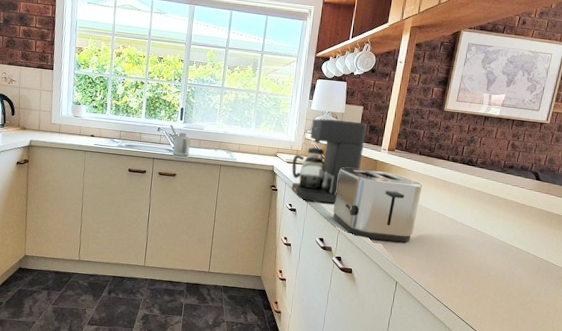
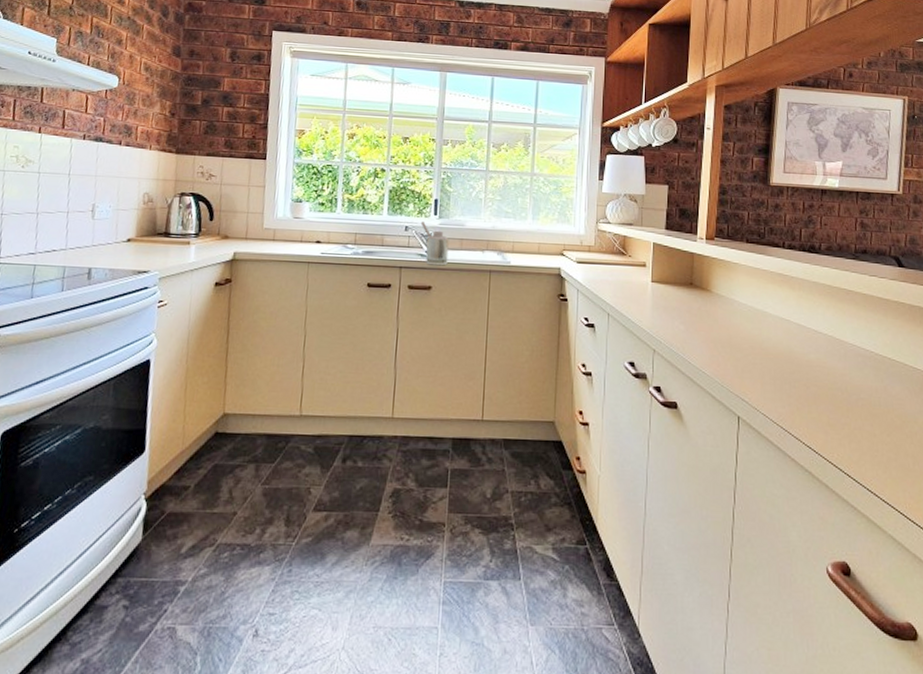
coffee maker: present [291,118,367,204] -> none [584,203,675,314]
toaster: present [333,167,422,242] -> none [643,265,755,360]

